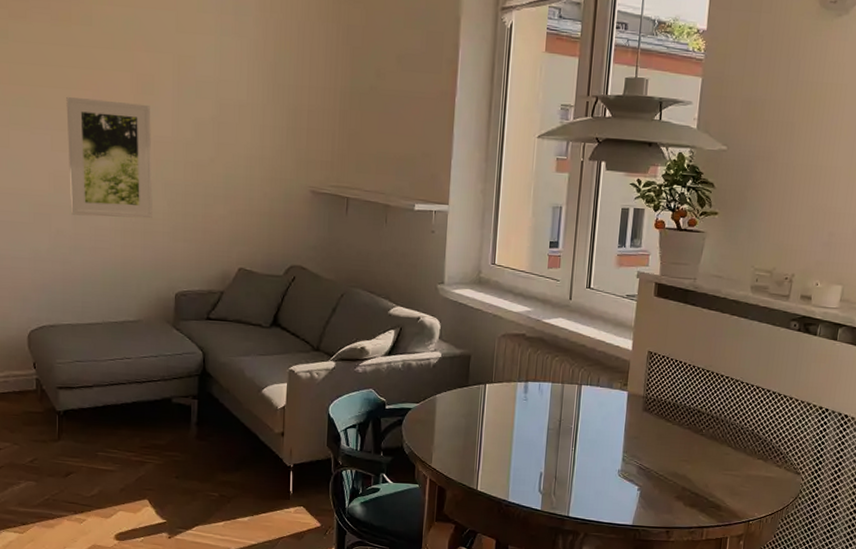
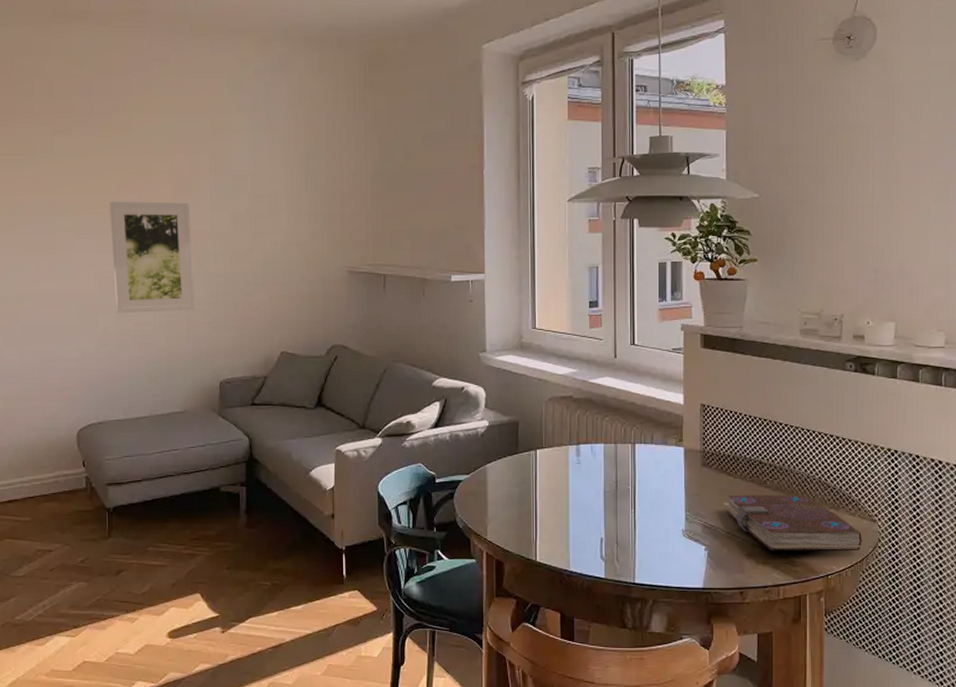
book: none [660,440,785,501] -> present [724,494,862,552]

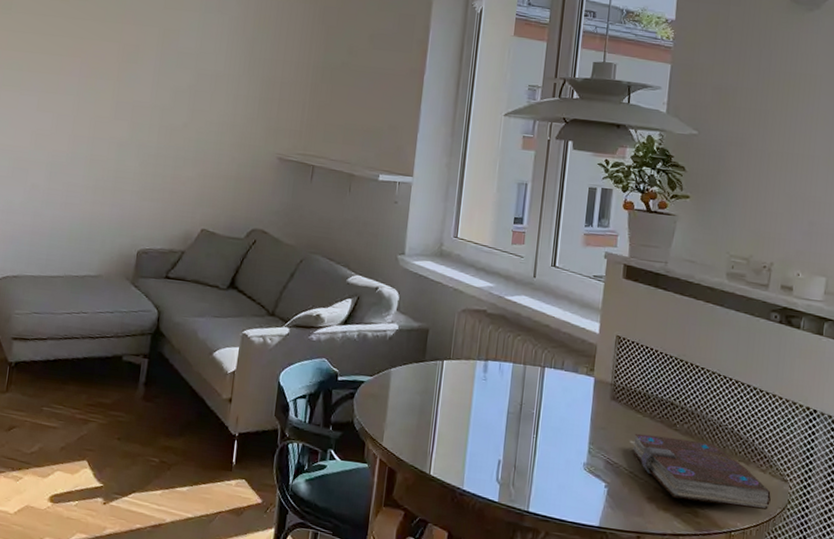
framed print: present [109,201,195,313] -> none [48,62,133,178]

